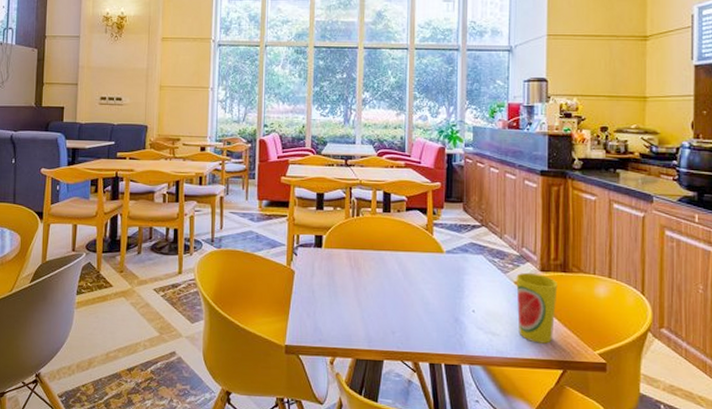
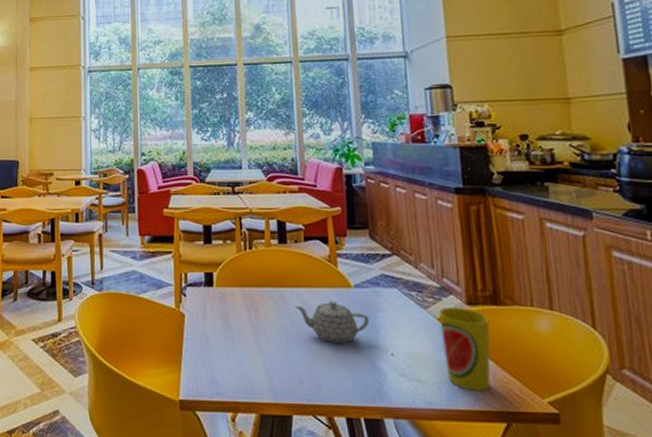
teapot: none [394,264,457,301] -> present [295,301,370,344]

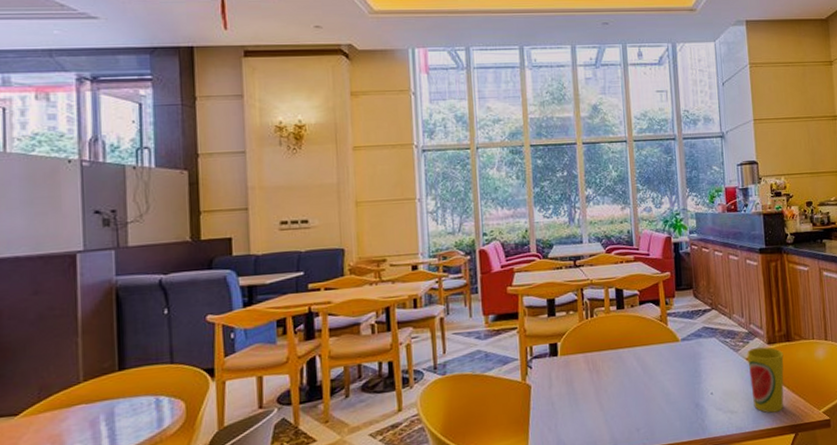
teapot: present [295,301,370,344] -> none [632,354,694,392]

